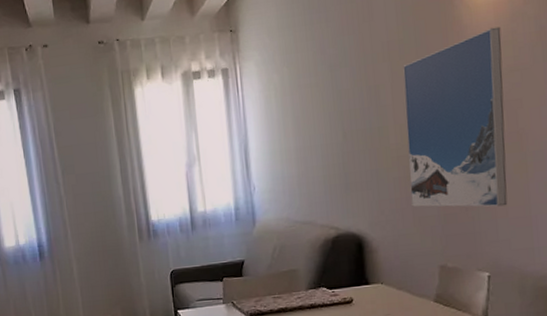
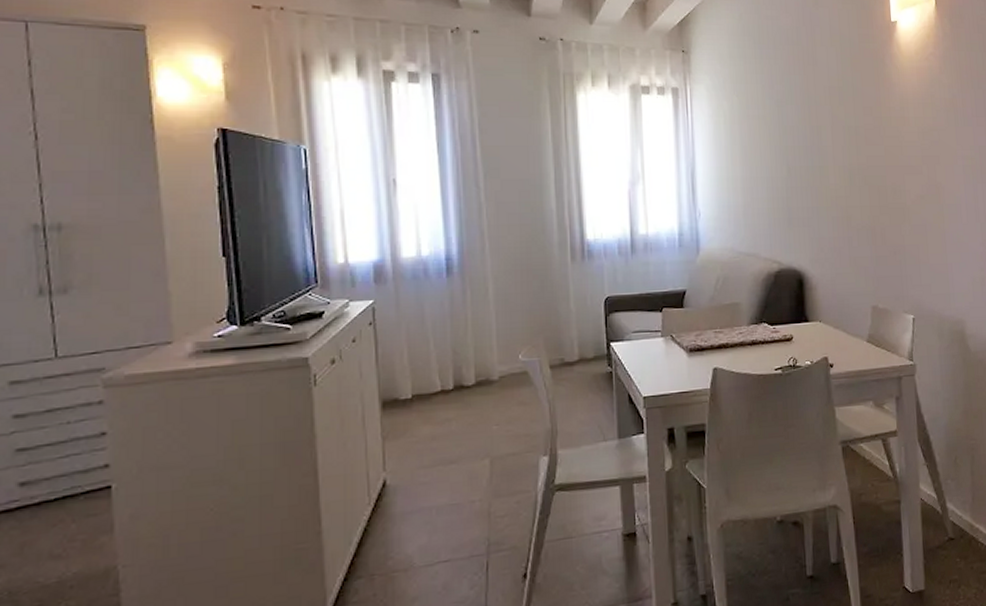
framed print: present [403,26,508,207] -> none [842,89,929,253]

